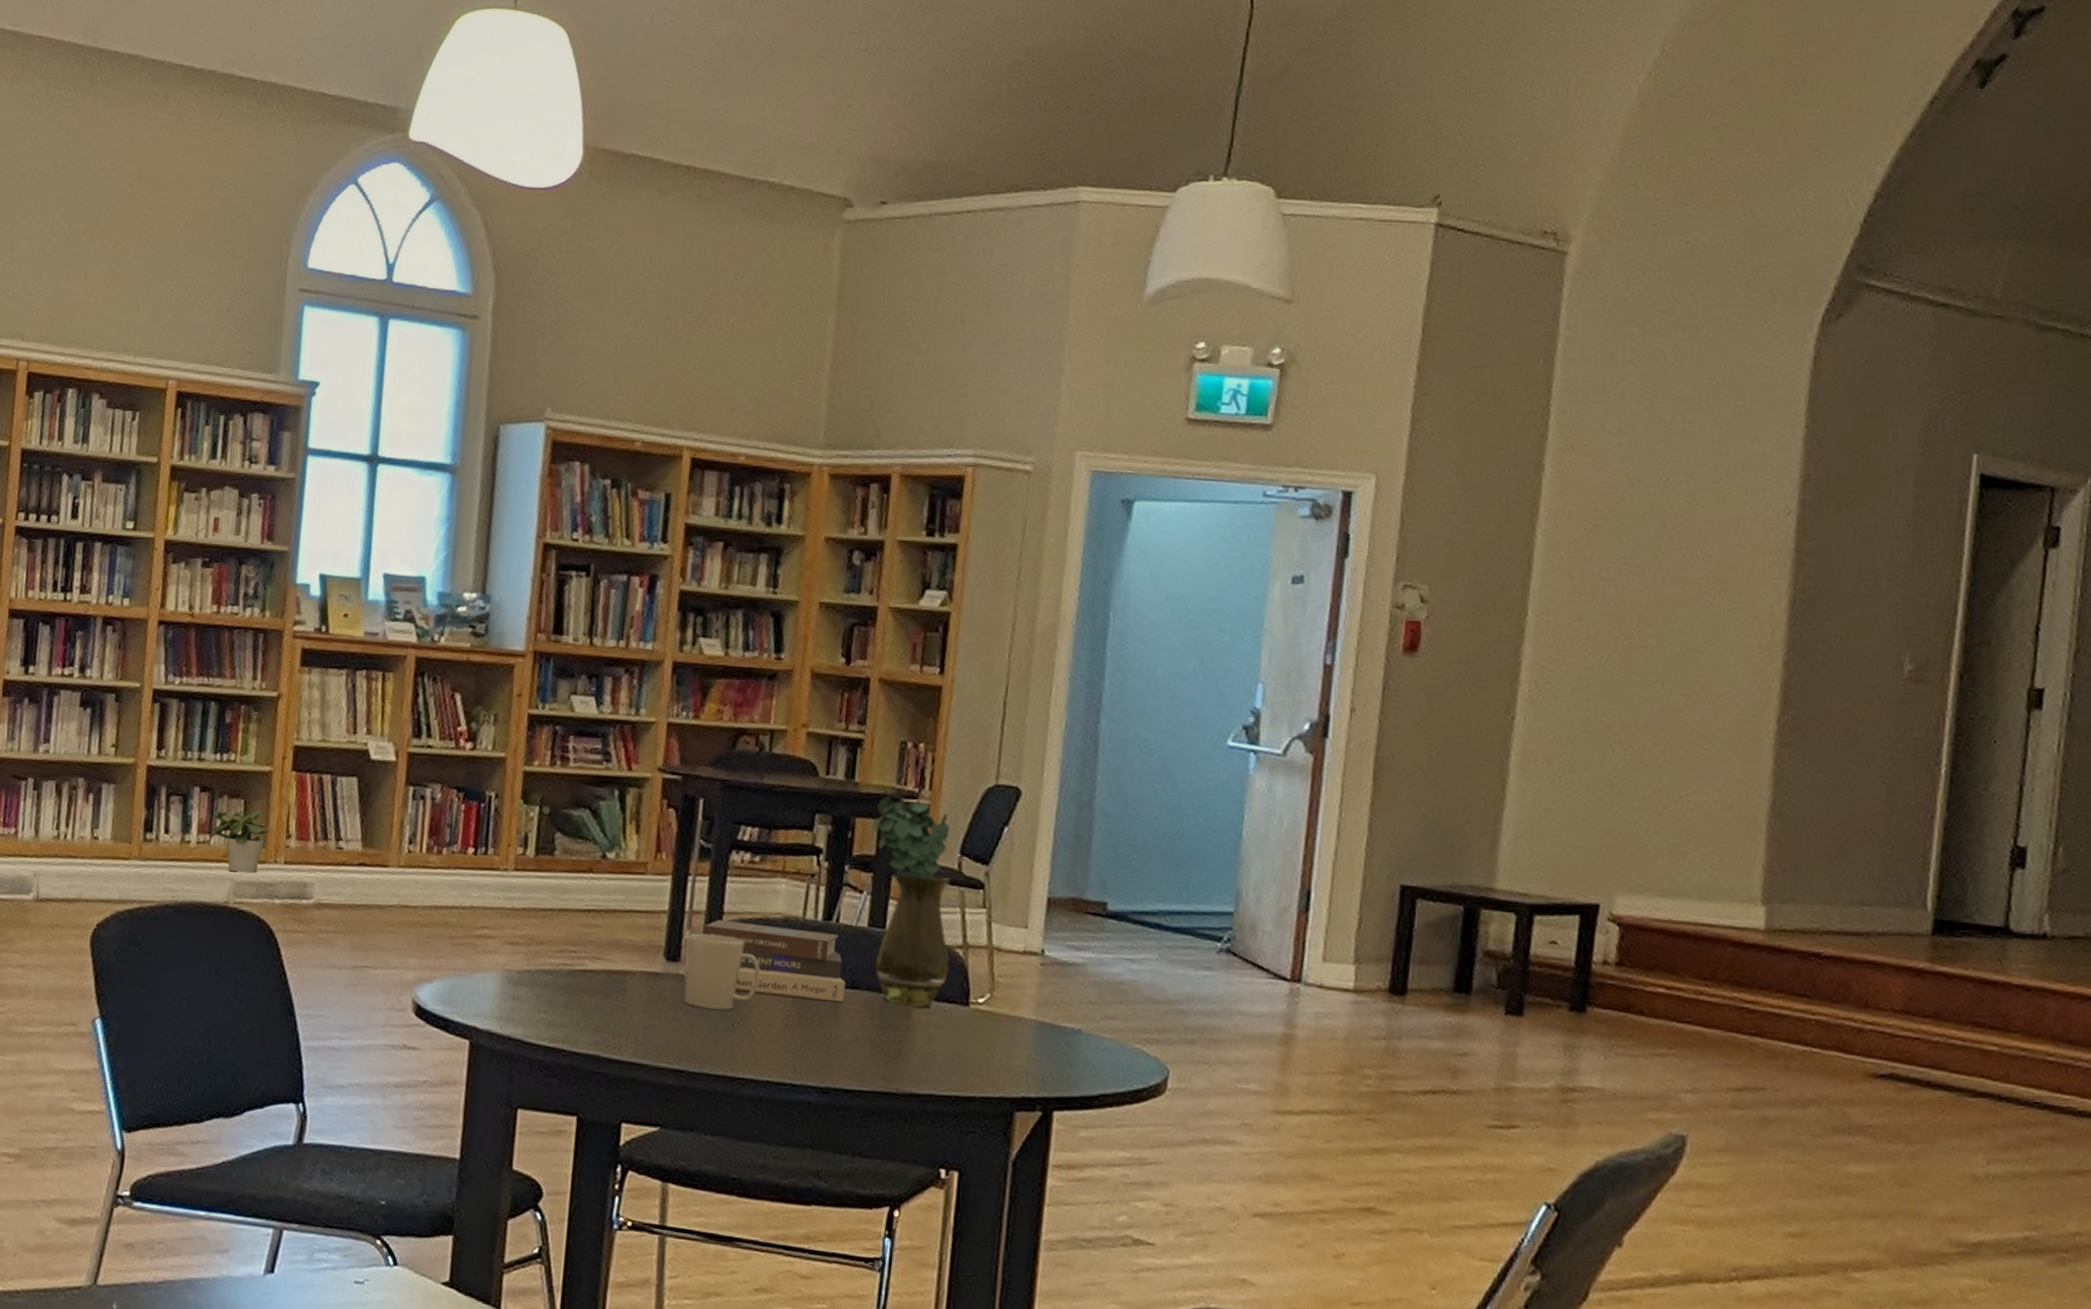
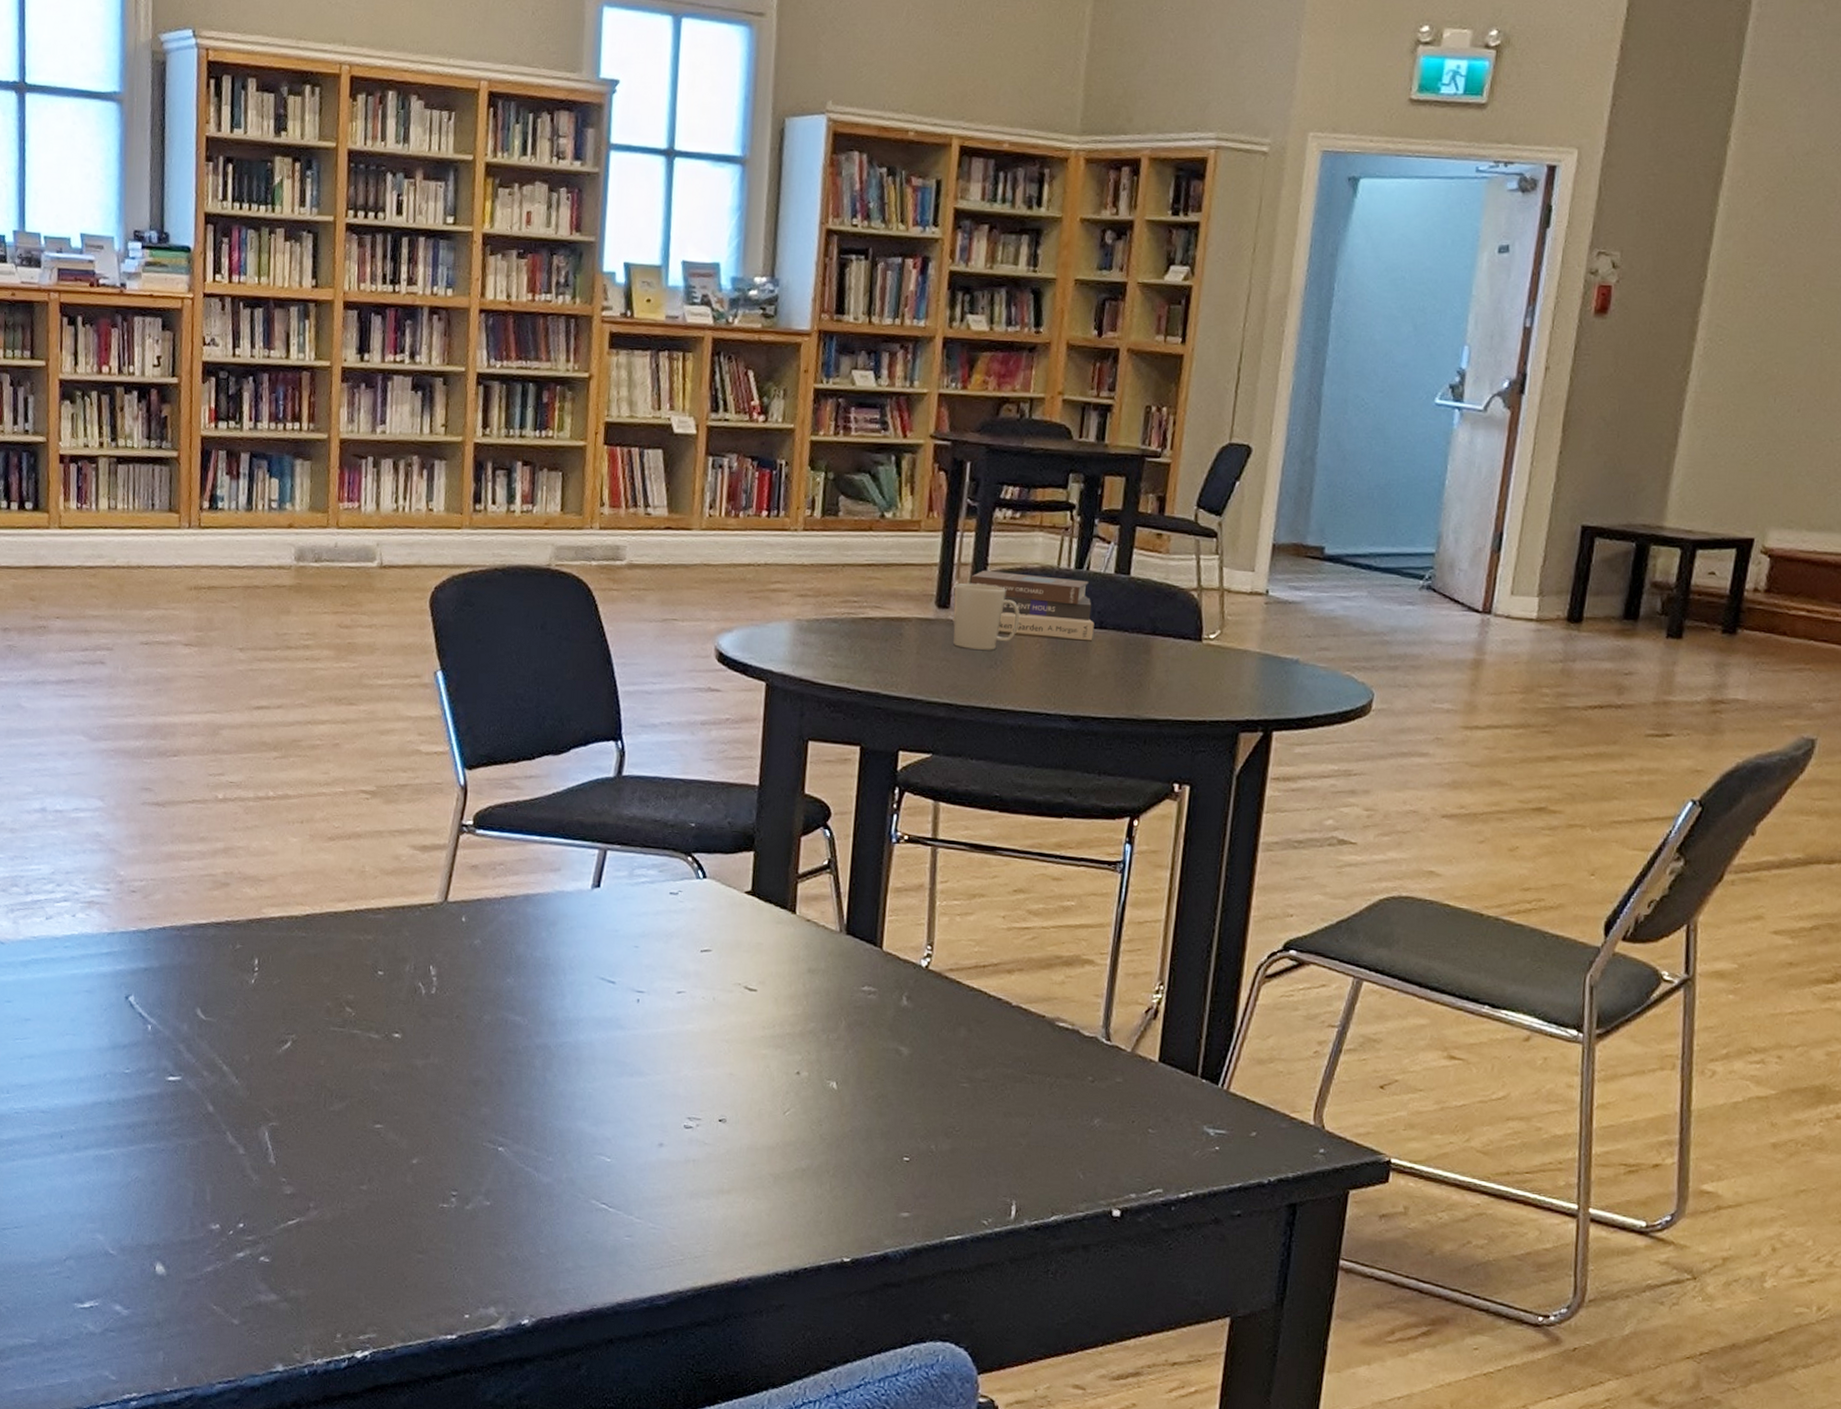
potted plant: present [212,807,270,874] -> none [535,479,585,539]
vase: present [872,785,951,1008] -> none [1120,446,1189,644]

